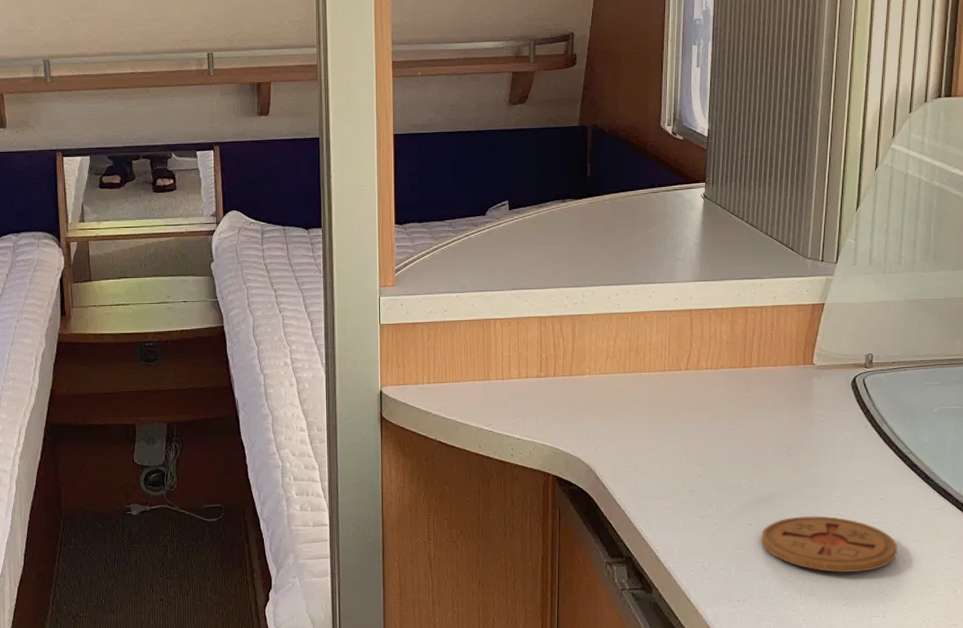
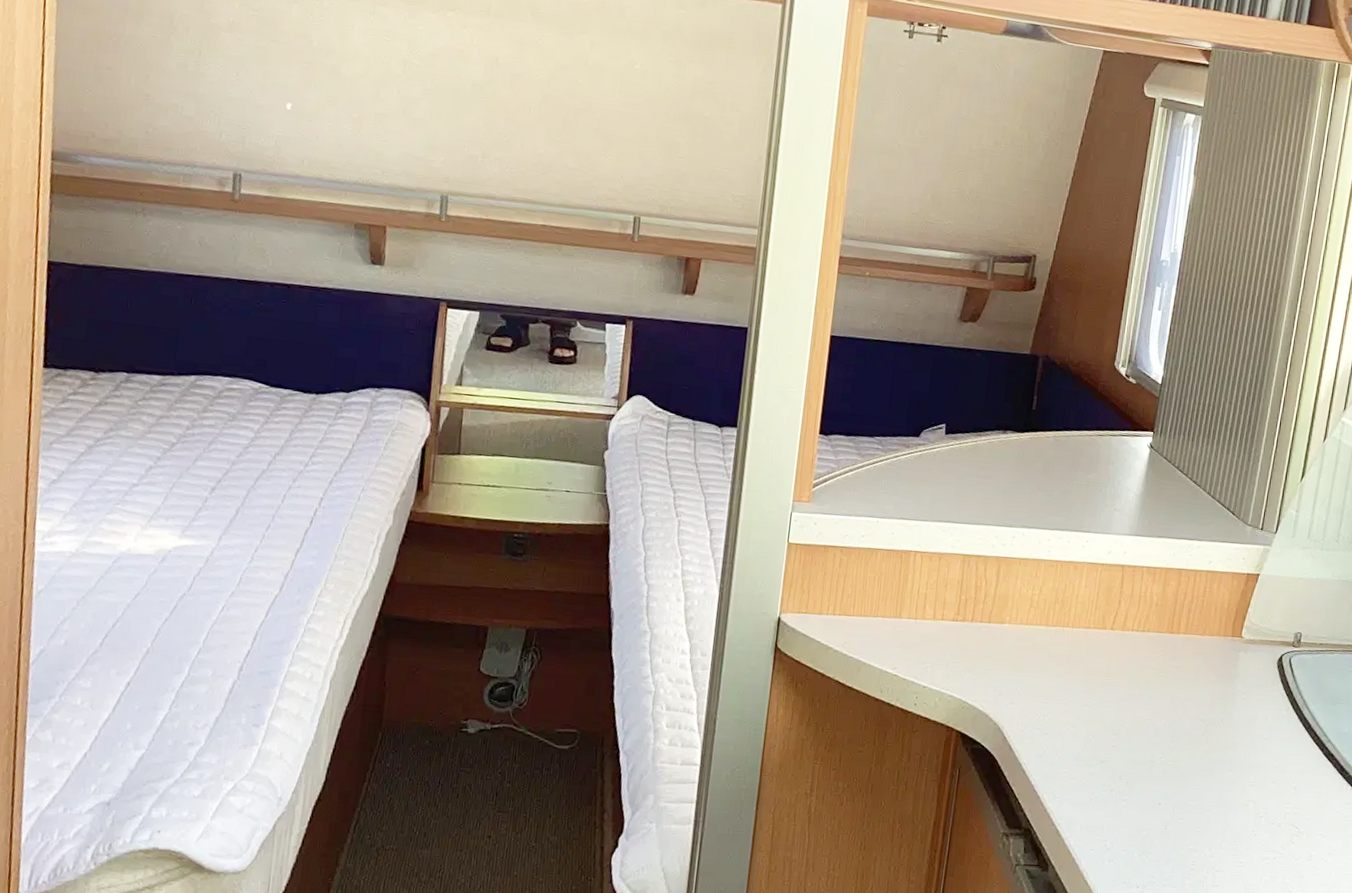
coaster: present [761,516,897,573] -> none [1168,799,1306,865]

